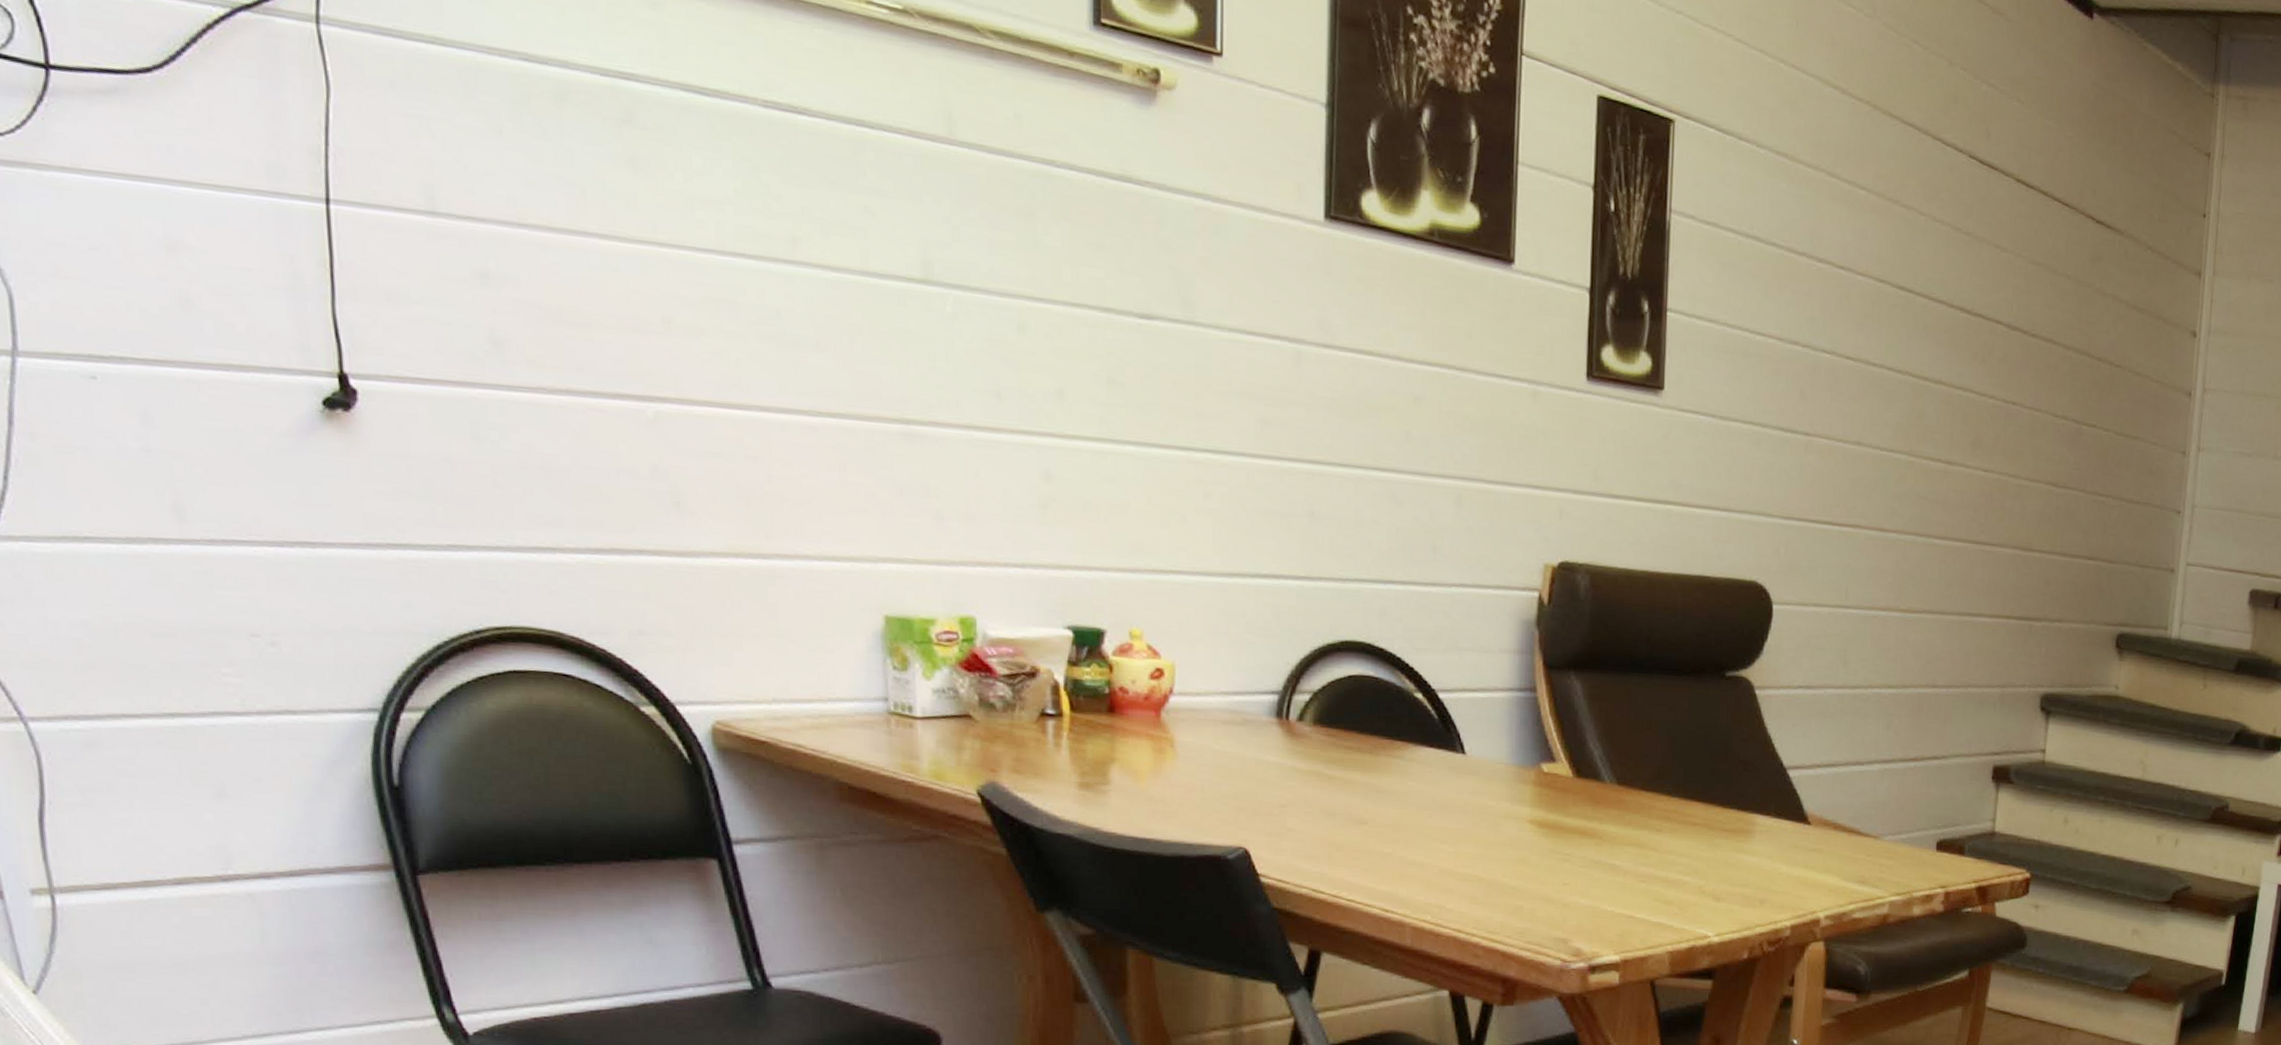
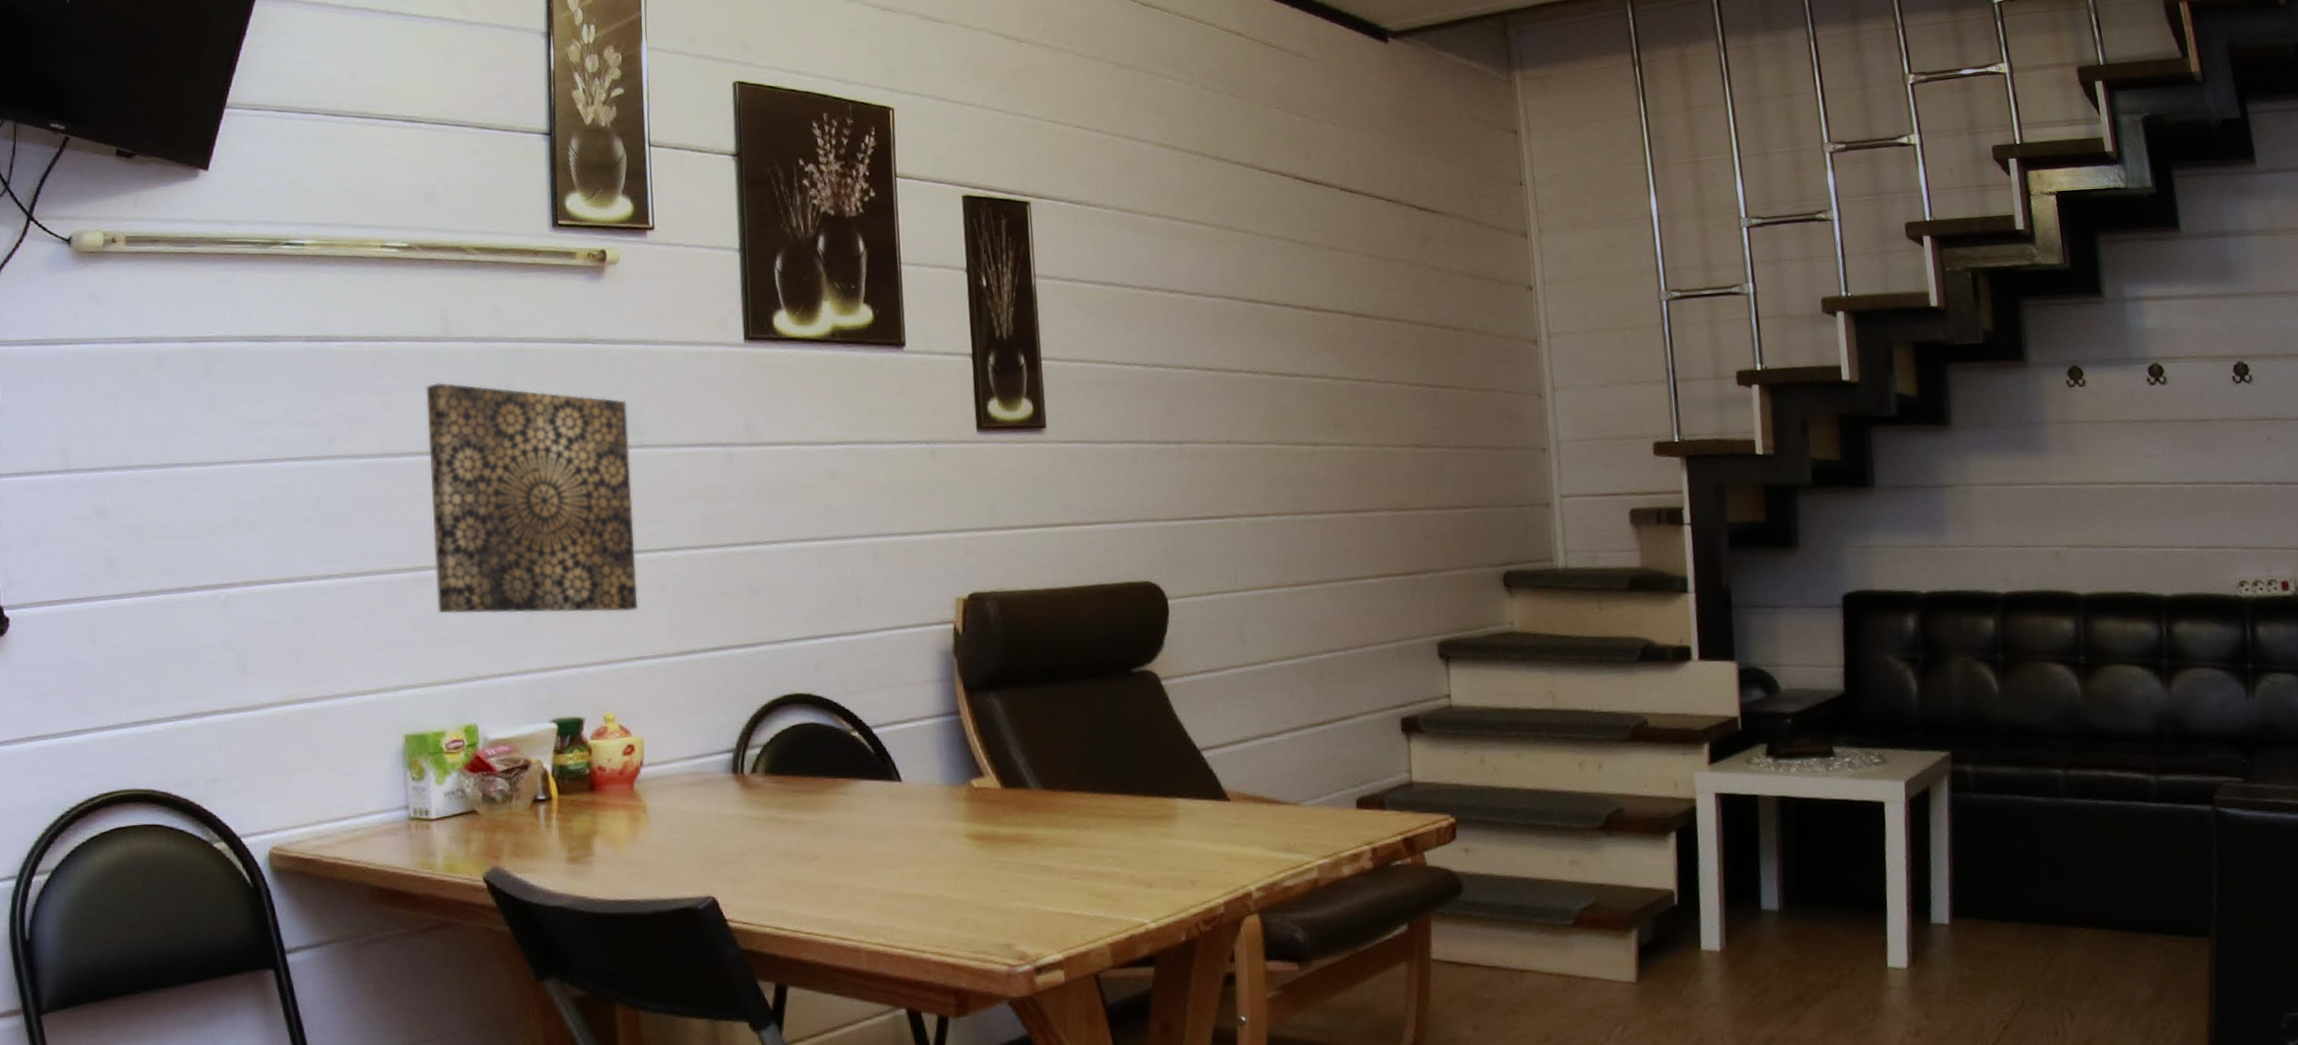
wall art: none [922,194,1177,516] -> present [426,383,638,614]

